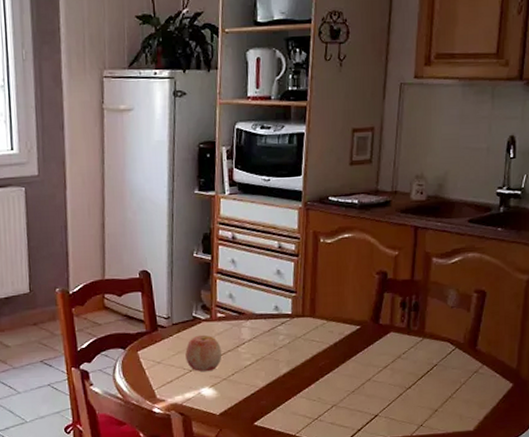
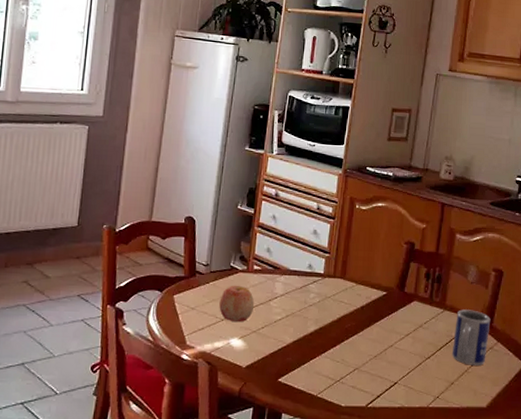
mug: none [434,335,474,391] -> present [451,309,491,366]

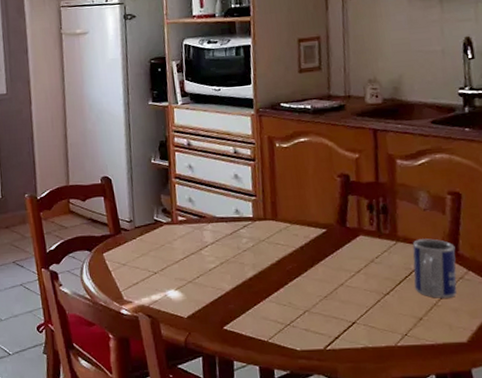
apple: present [219,285,255,322] -> none [149,237,186,274]

